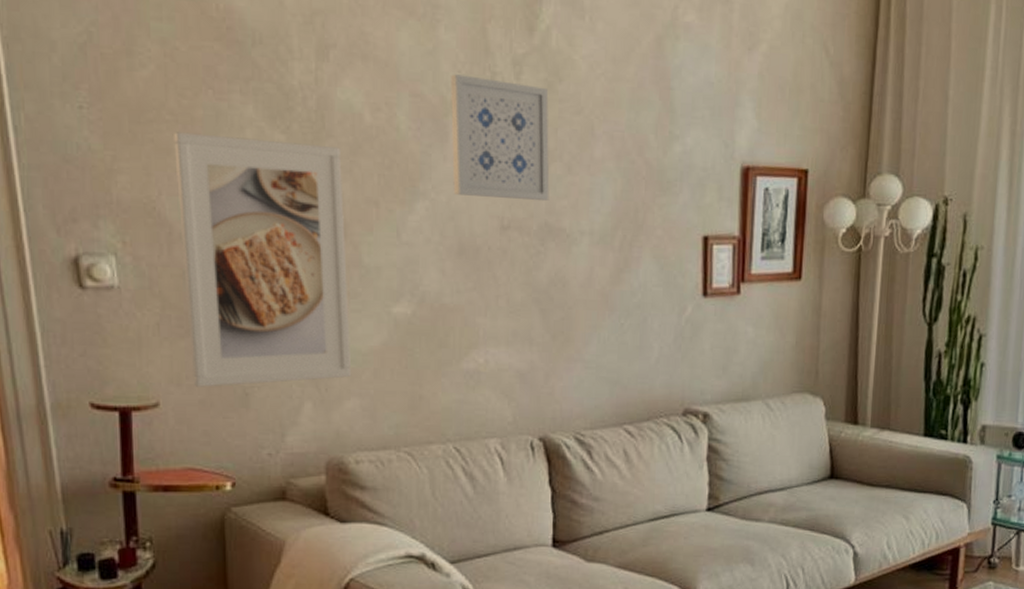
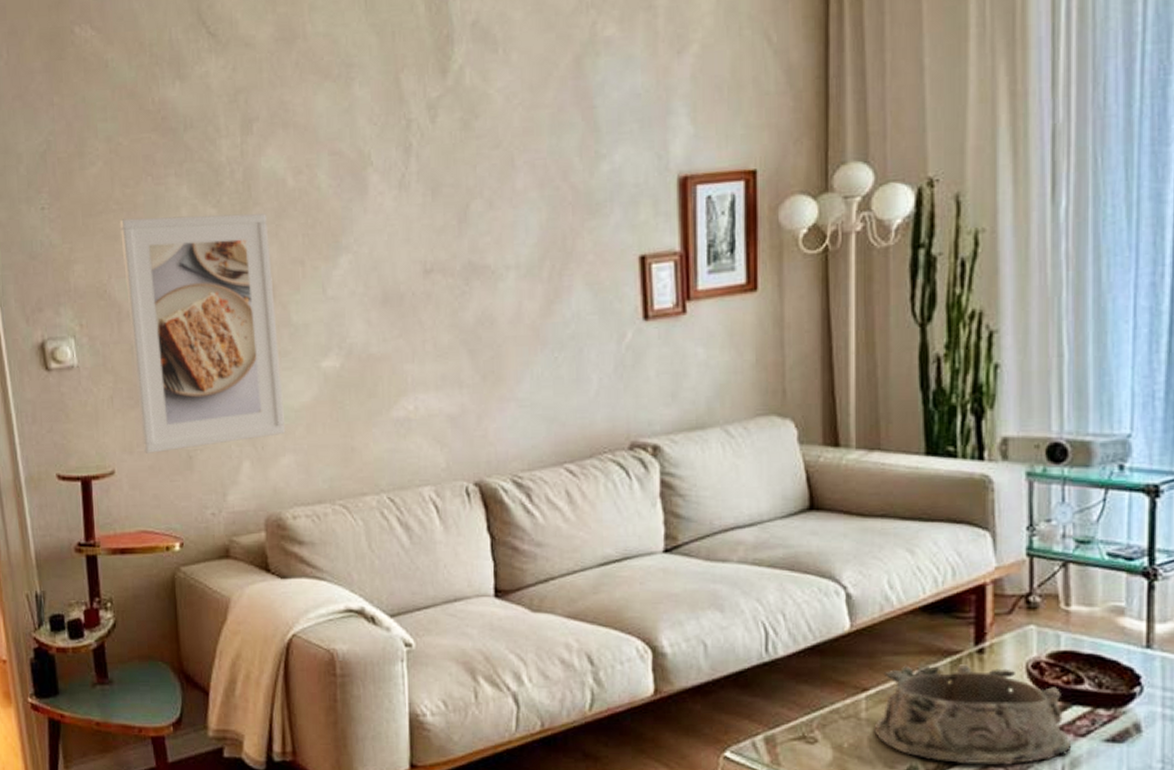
wall art: present [450,74,550,201] -> none [366,126,472,245]

